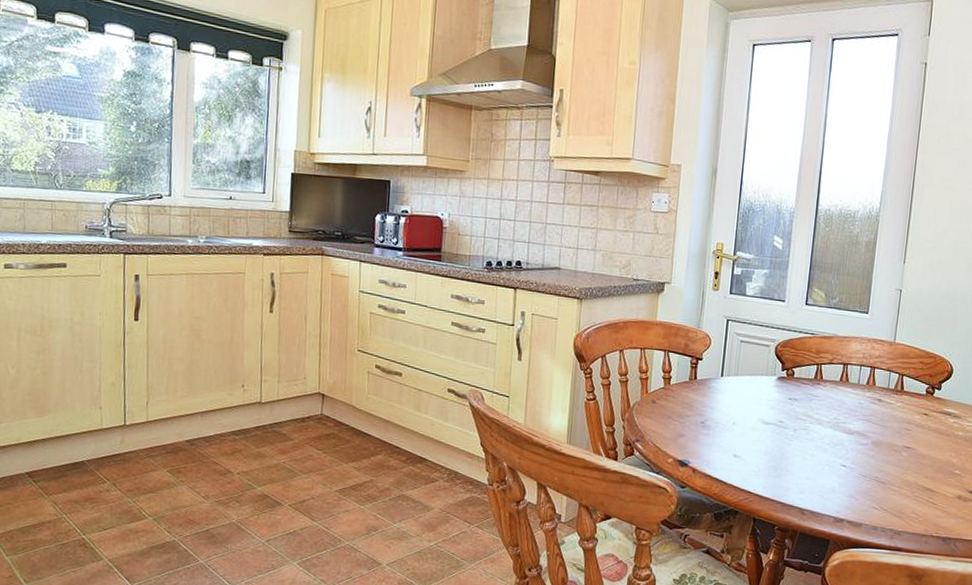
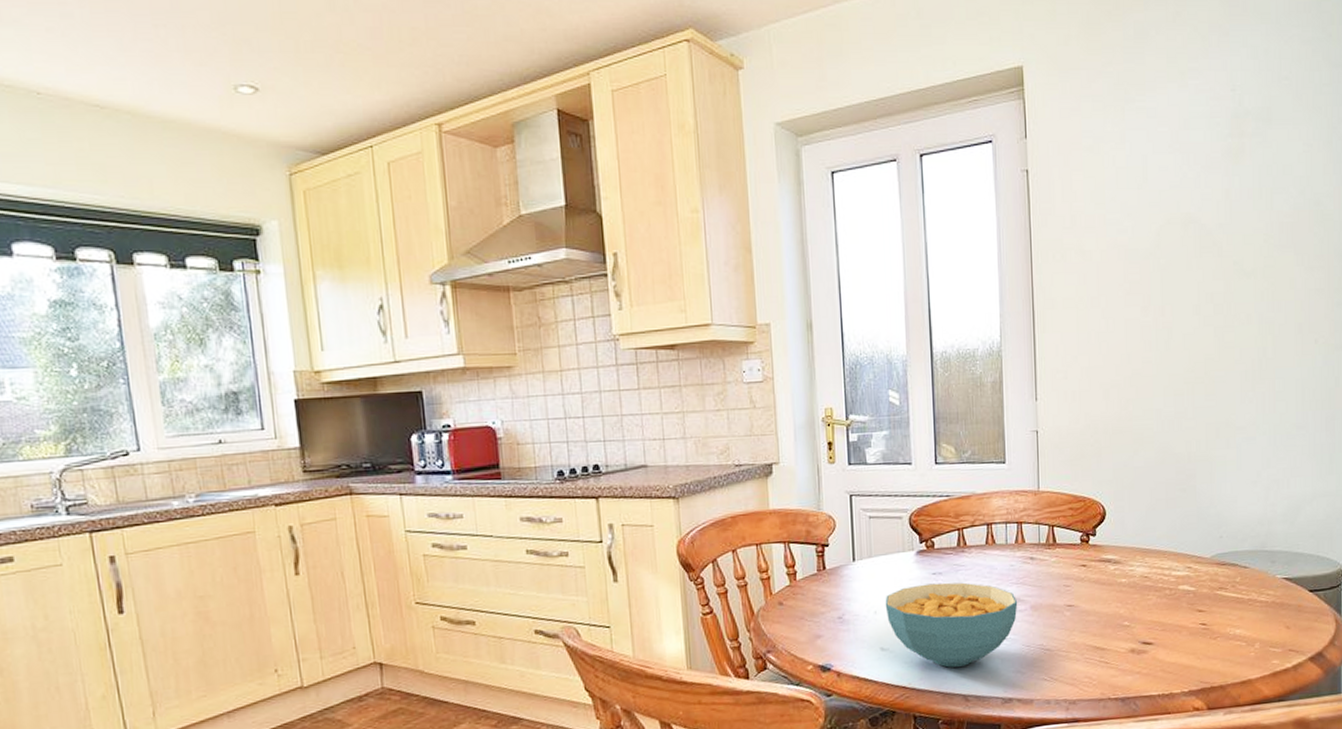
cereal bowl: none [743,406,861,484] -> present [885,582,1018,668]

